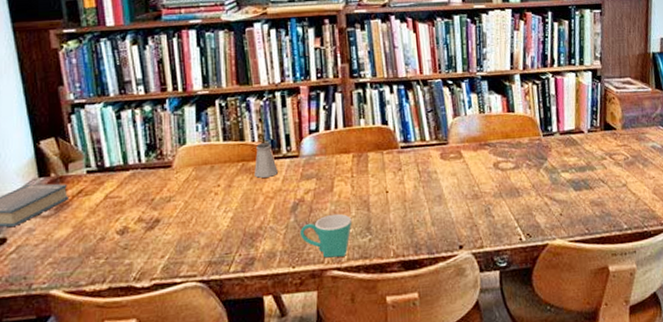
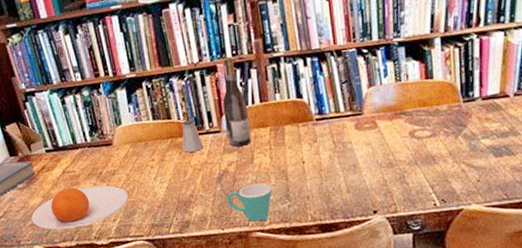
plate: none [53,214,184,269] -> present [31,185,129,230]
wine bottle: none [303,79,332,173] -> present [222,56,251,147]

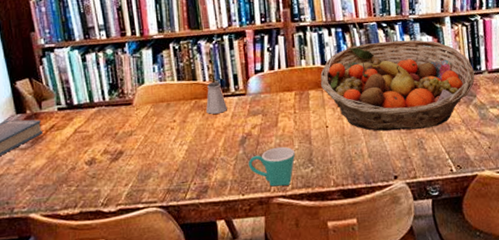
plate: present [31,185,129,230] -> none [31,147,145,196]
wine bottle: present [222,56,251,147] -> none [249,23,276,110]
fruit basket: none [295,66,467,166] -> present [320,40,475,131]

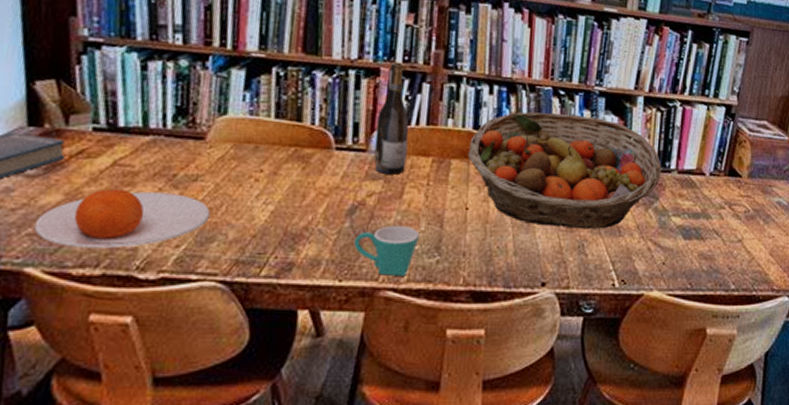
plate: none [31,147,145,196] -> present [33,188,211,249]
saltshaker: present [206,81,227,114] -> none [308,127,338,170]
wine bottle: none [249,23,276,110] -> present [374,61,409,175]

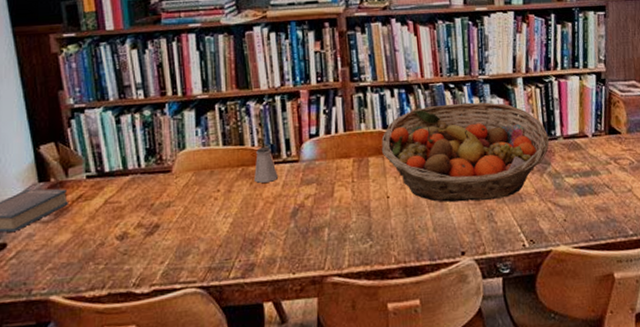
plate: present [33,188,211,249] -> none [53,219,184,275]
saltshaker: none [308,127,338,170] -> present [254,146,278,183]
mug: present [353,225,420,276] -> none [300,219,353,264]
wine bottle: present [374,61,409,175] -> none [303,83,332,178]

